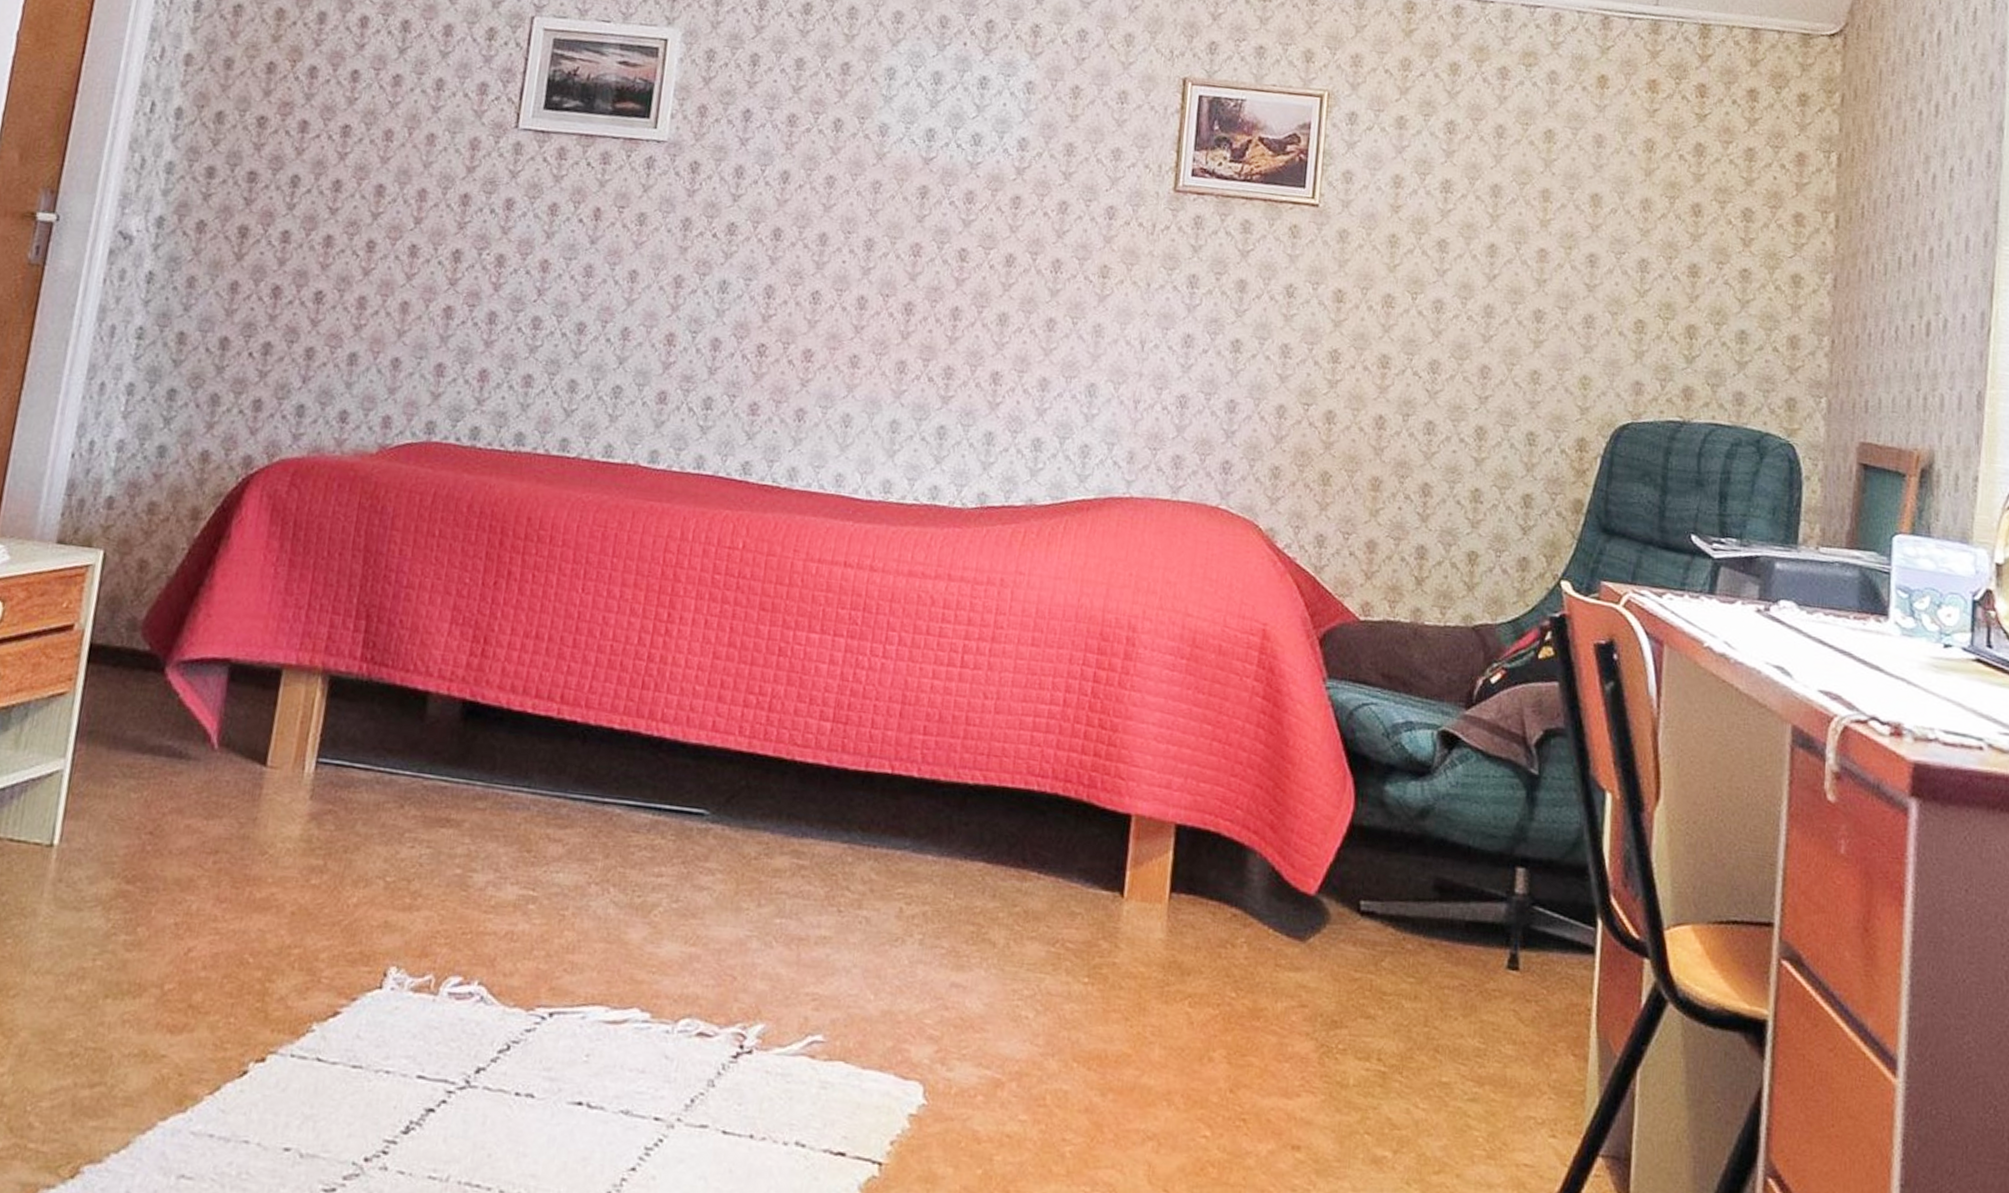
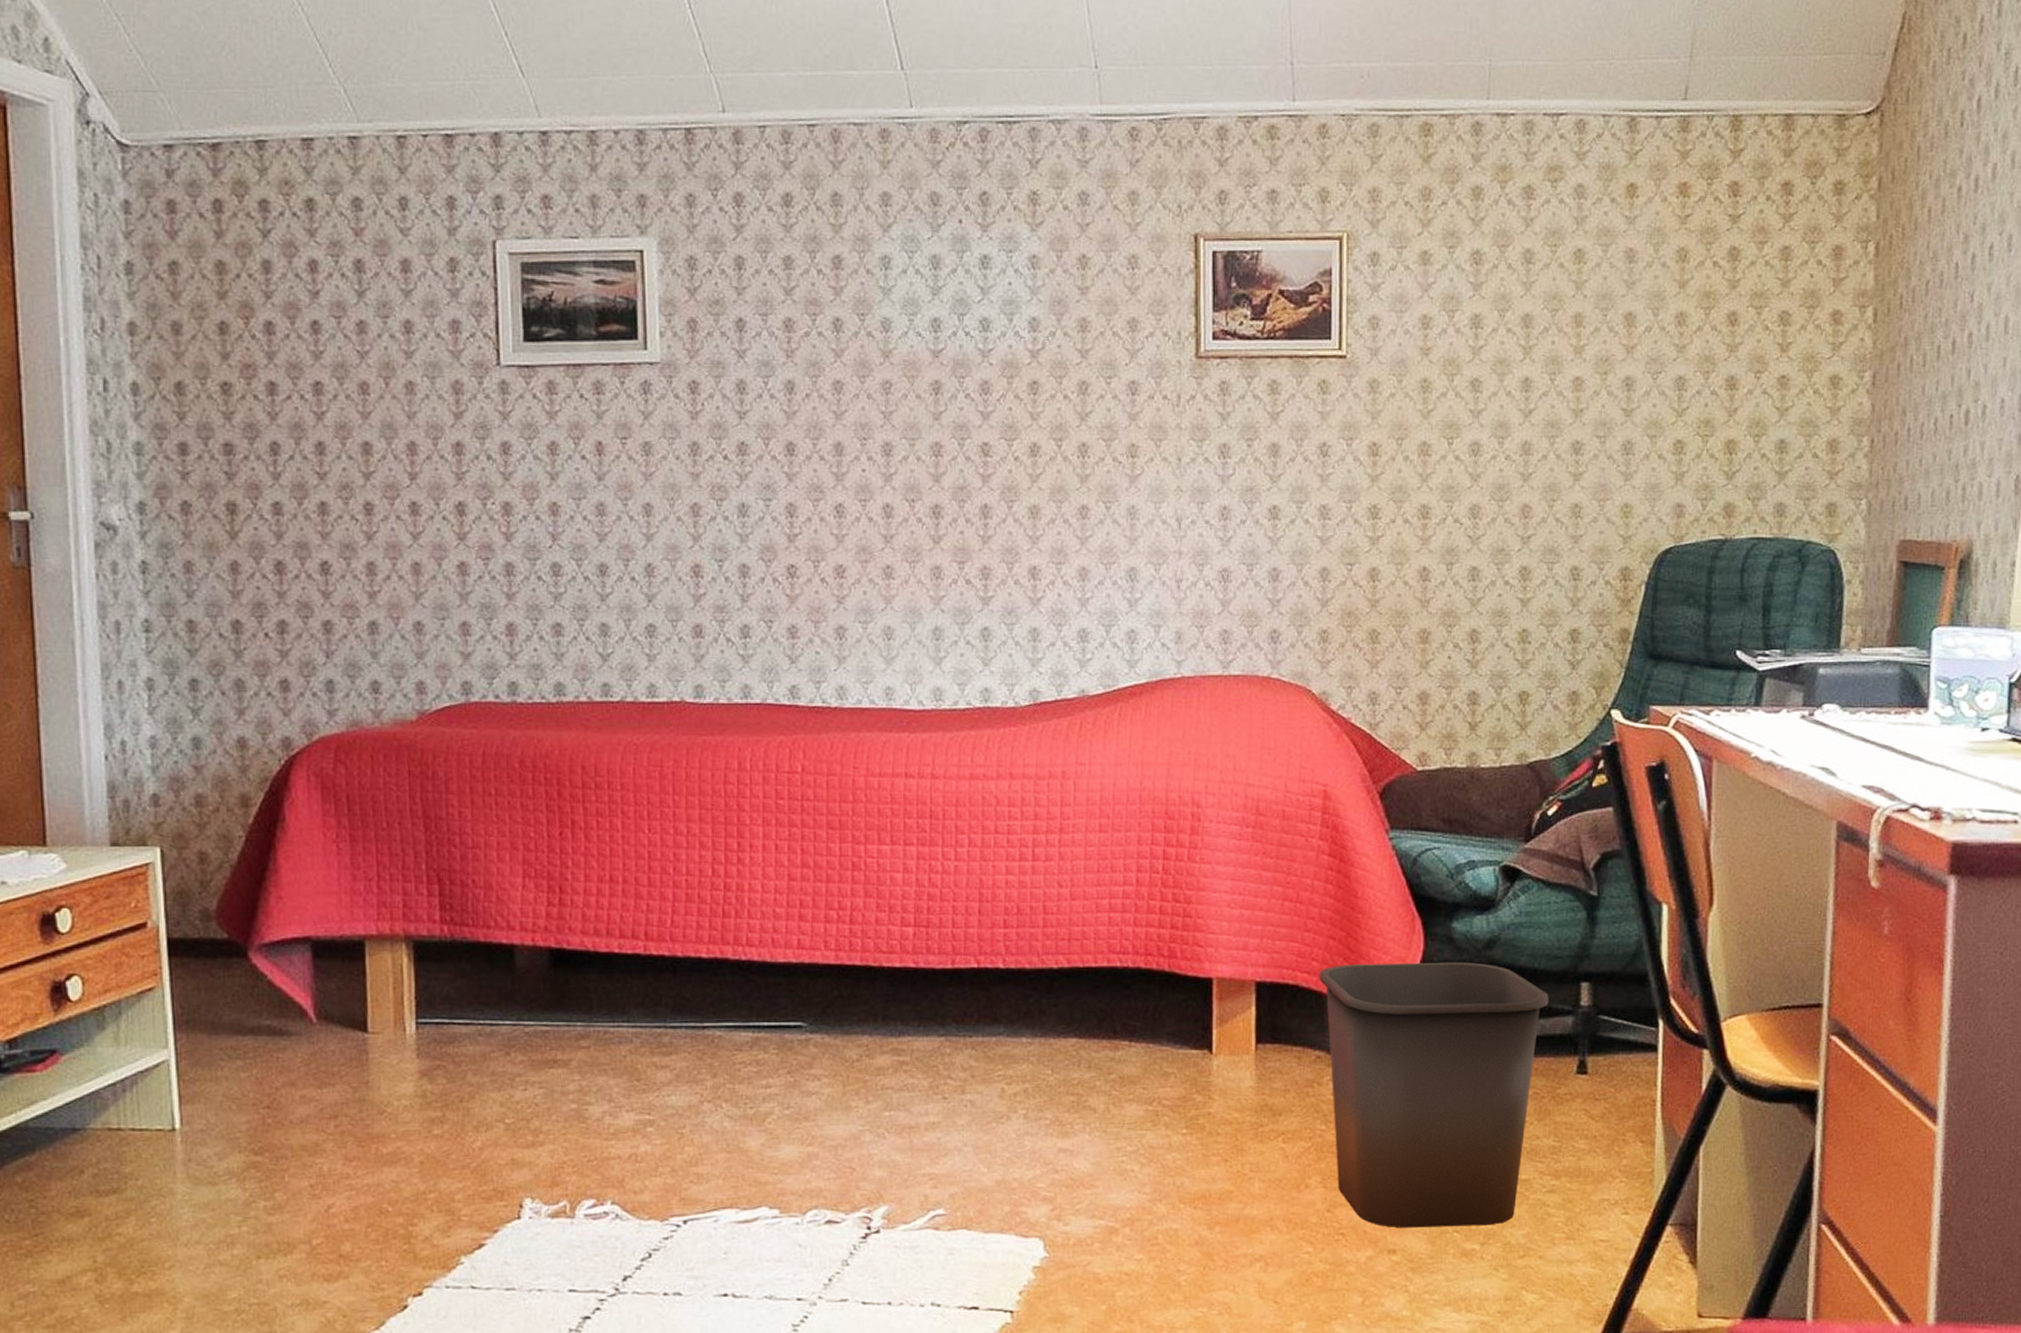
waste bin: none [1241,816,1482,1131] -> present [1319,961,1549,1228]

